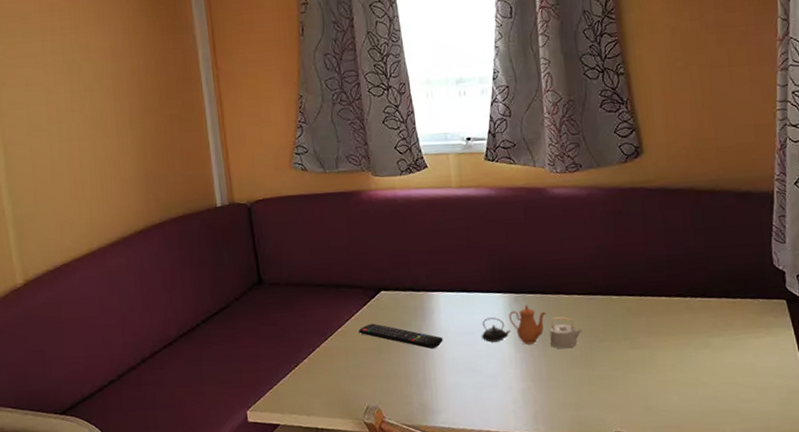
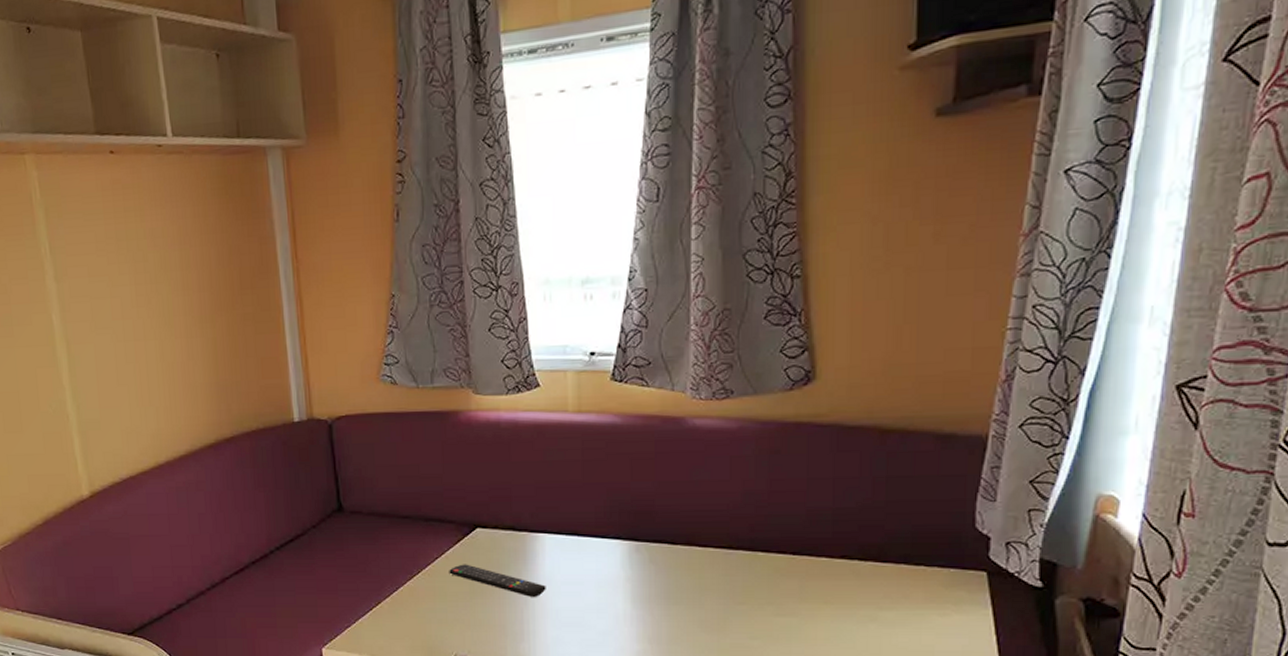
teapot: present [481,305,582,349] -> none [592,555,715,610]

